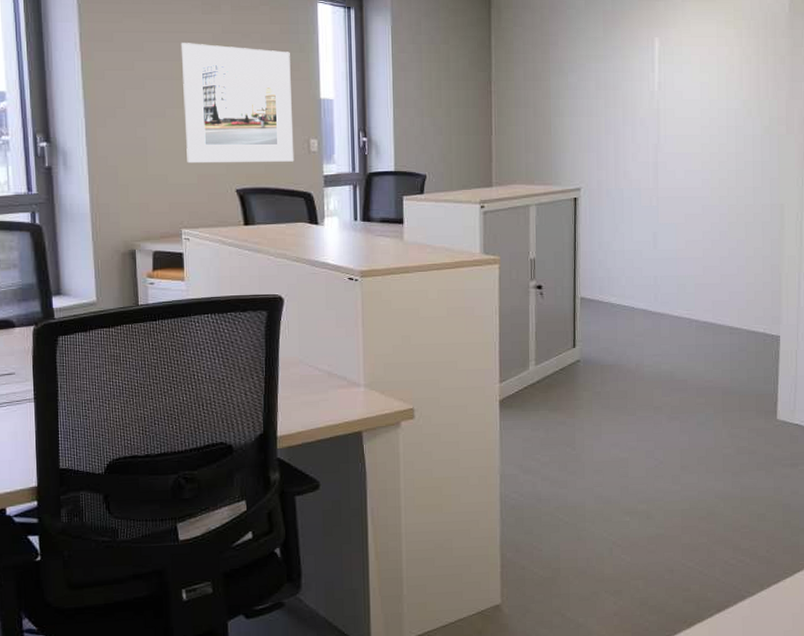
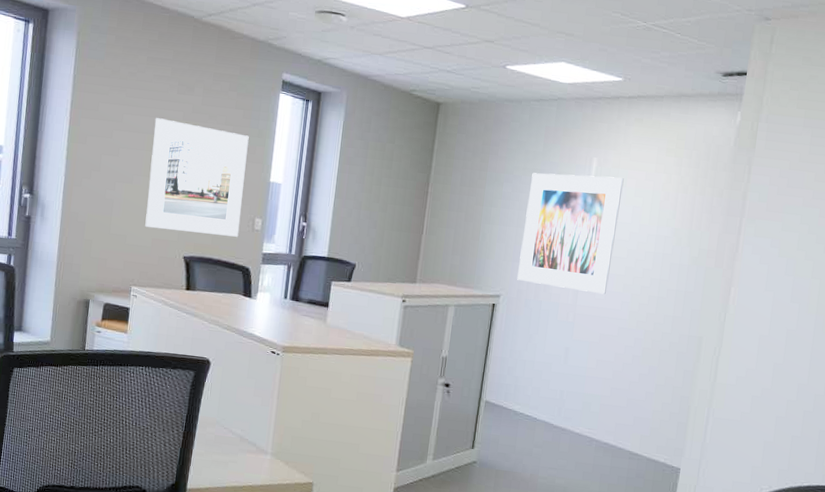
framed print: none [595,55,688,174] -> present [517,172,624,295]

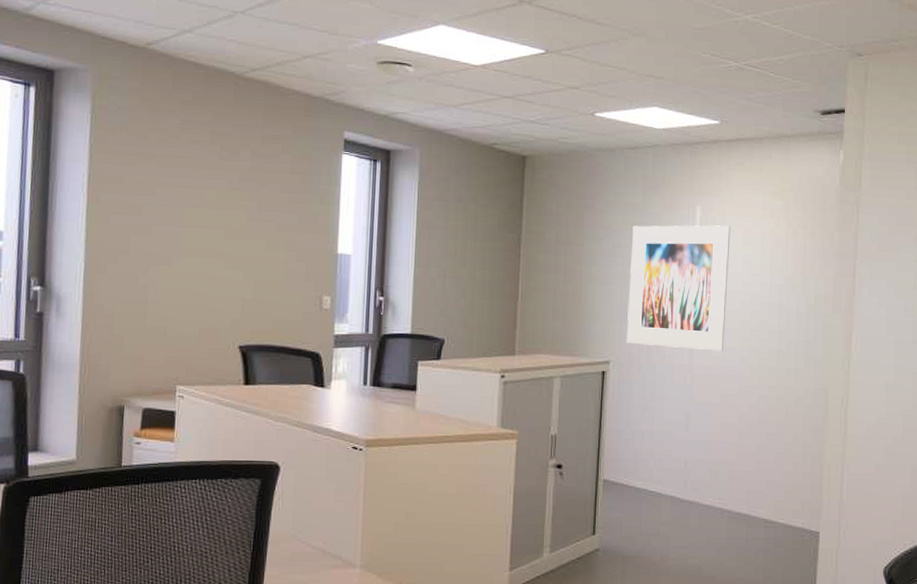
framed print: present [145,118,249,237] -> none [189,189,309,319]

